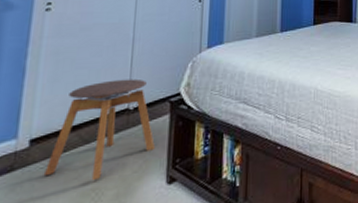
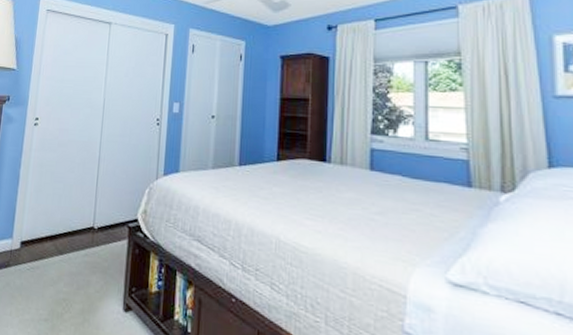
stool: present [43,78,155,181] -> none [29,197,114,292]

